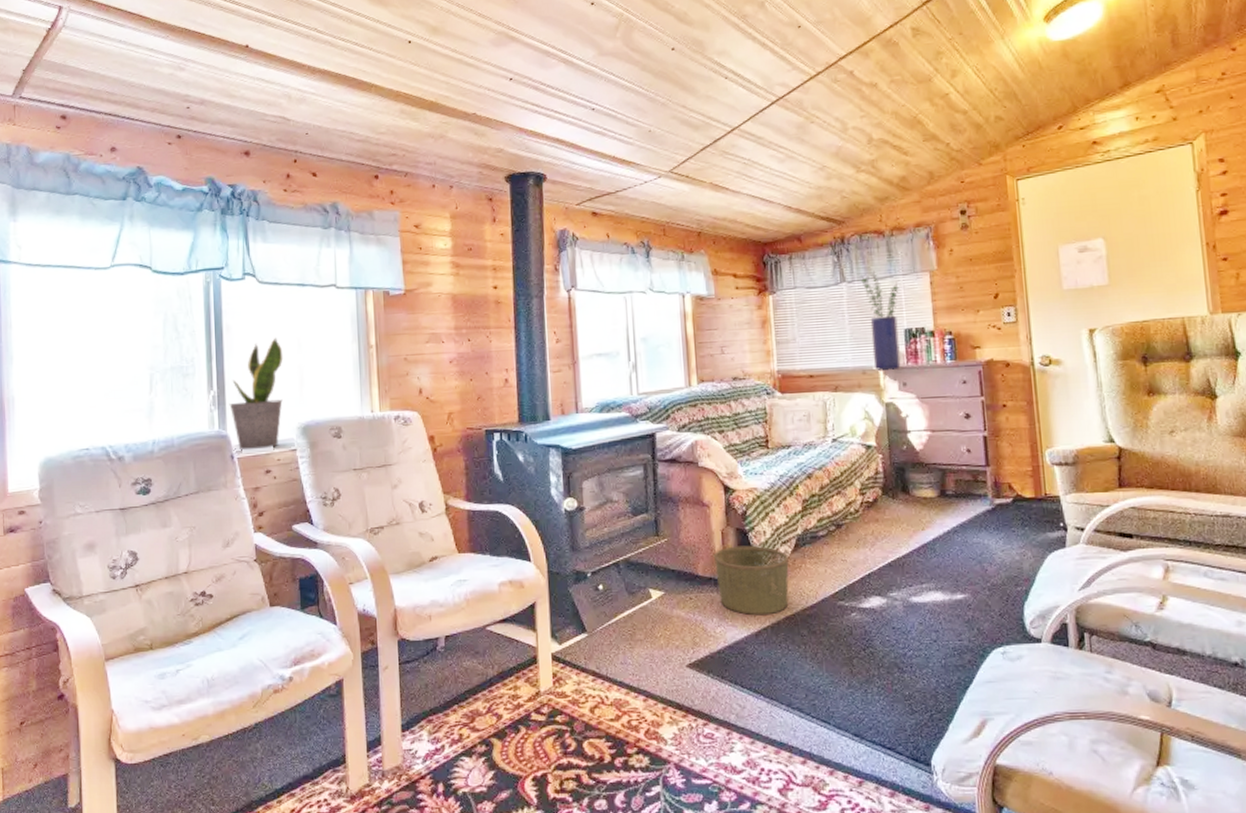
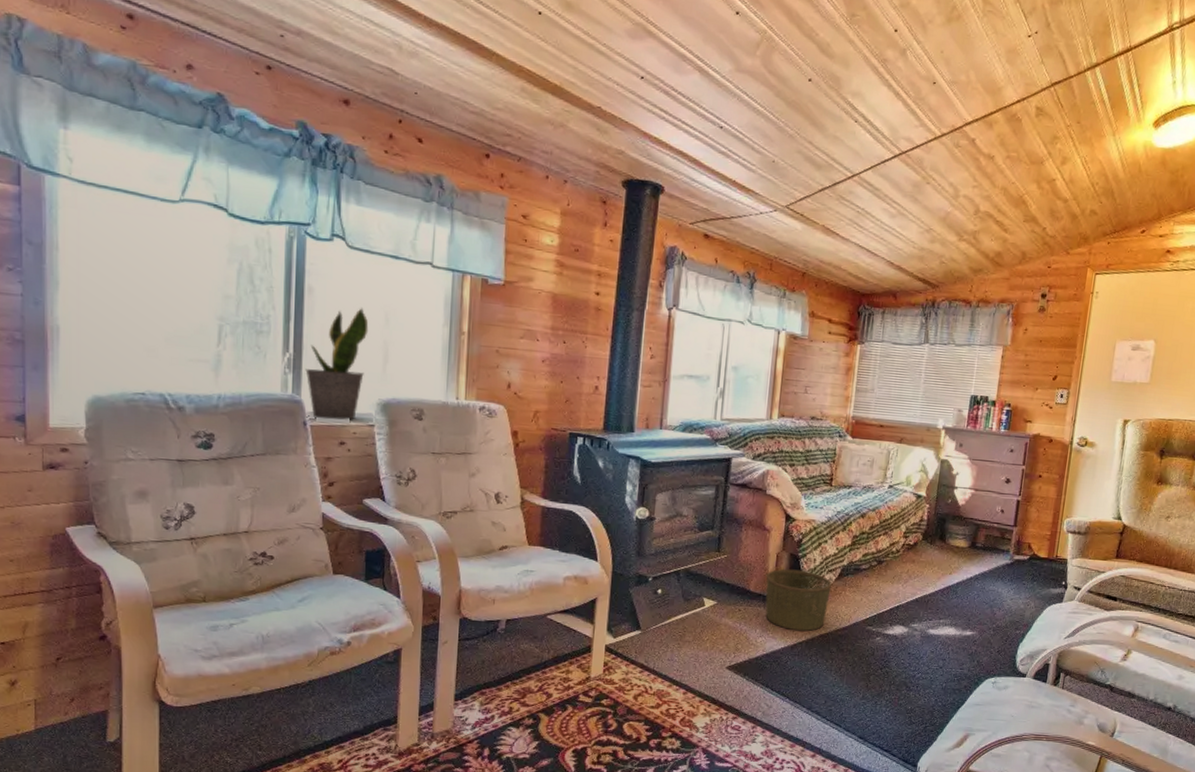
vase: present [861,270,901,371] -> none [938,337,974,431]

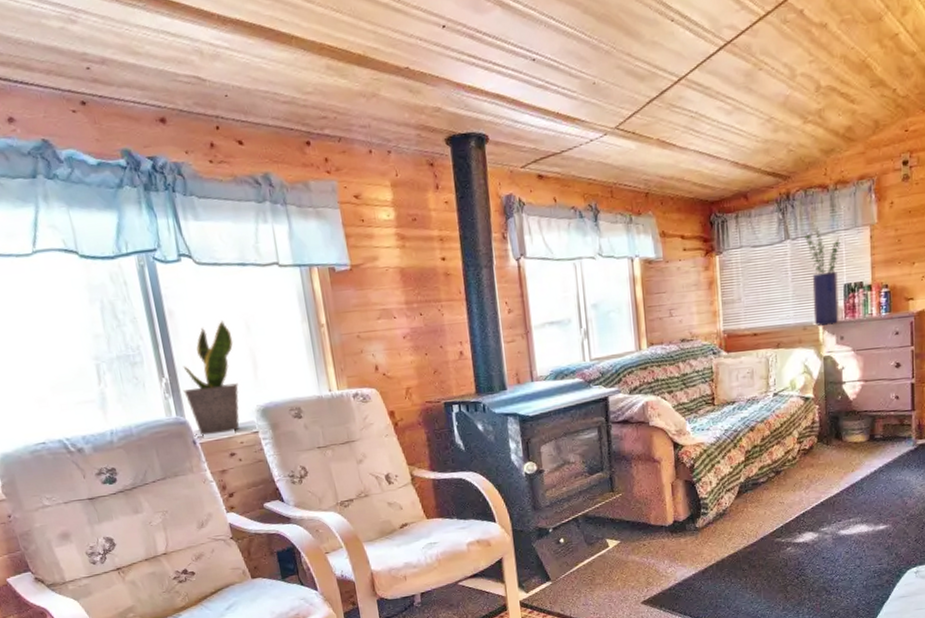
basket: present [765,569,833,632] -> none [664,494,733,556]
vase: none [938,337,974,431] -> present [804,226,841,326]

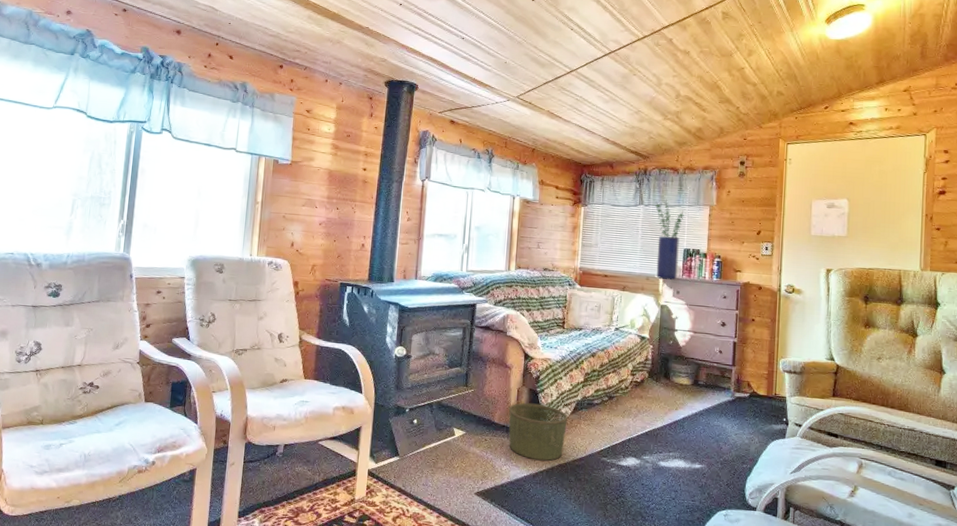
potted plant: present [183,321,240,436] -> none [134,184,185,273]
basket: none [664,494,733,556] -> present [508,402,569,461]

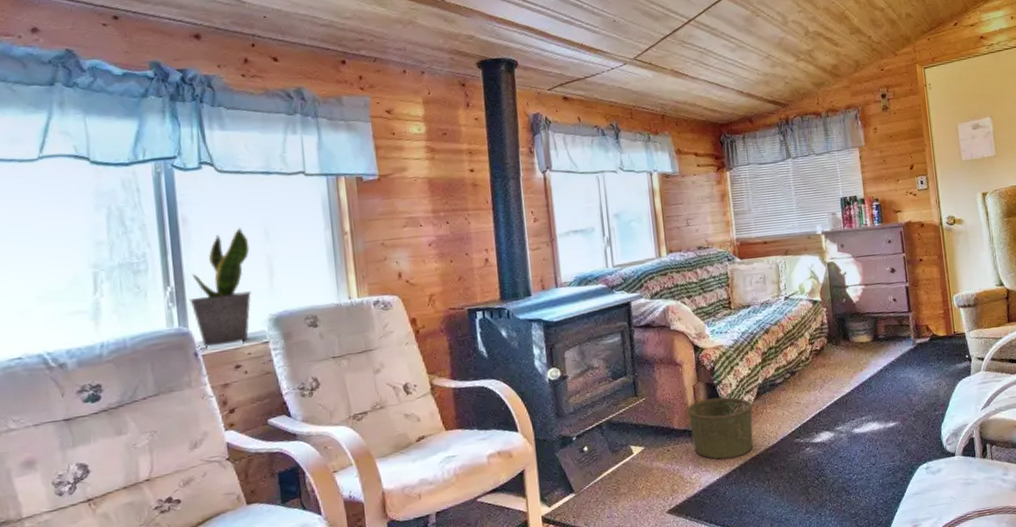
potted plant: none [134,184,185,273] -> present [189,228,251,347]
vase: present [655,199,684,280] -> none [803,147,839,235]

